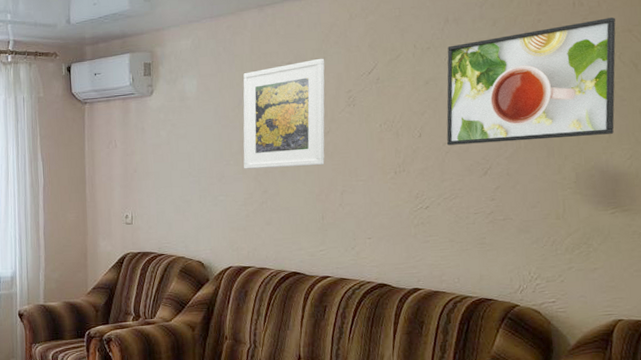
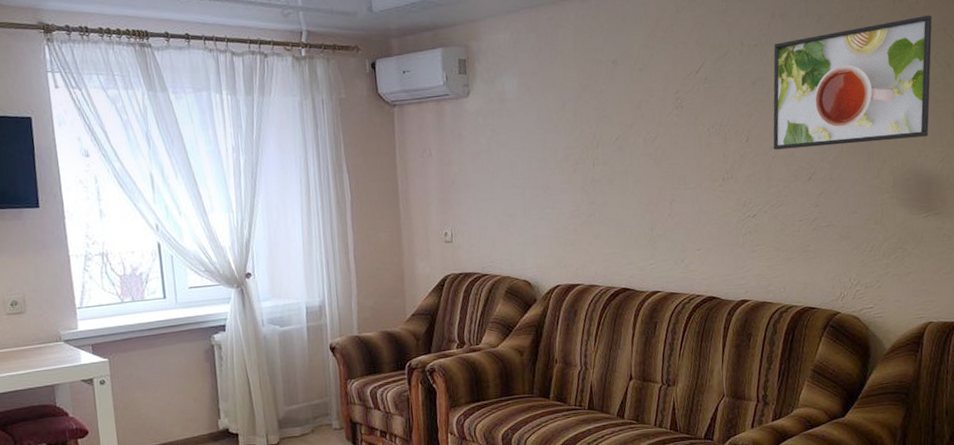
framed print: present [243,58,325,169] -> none [566,55,653,179]

